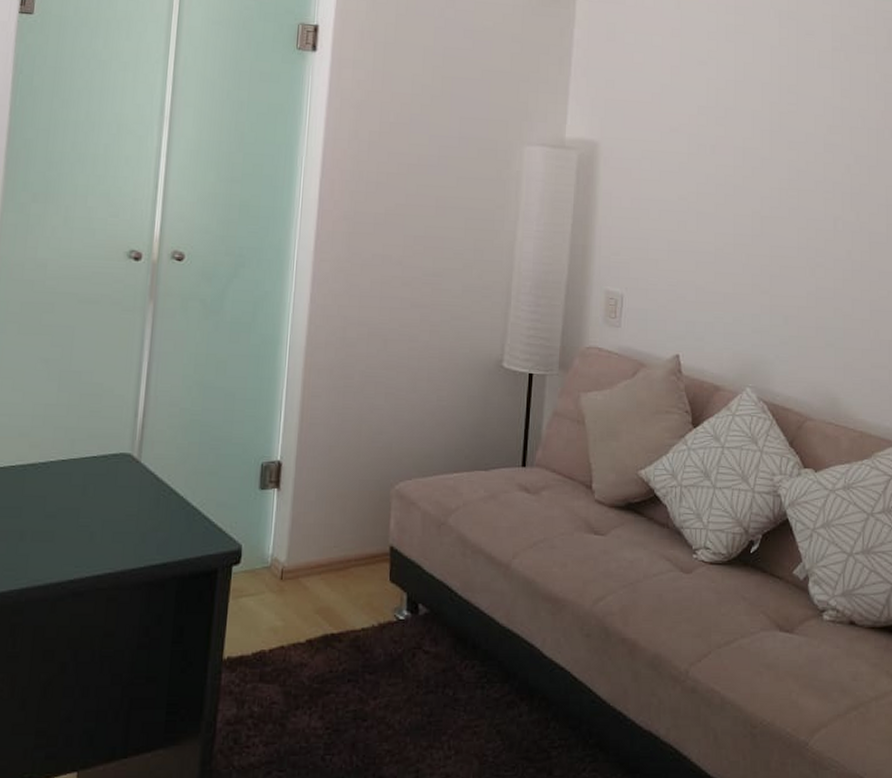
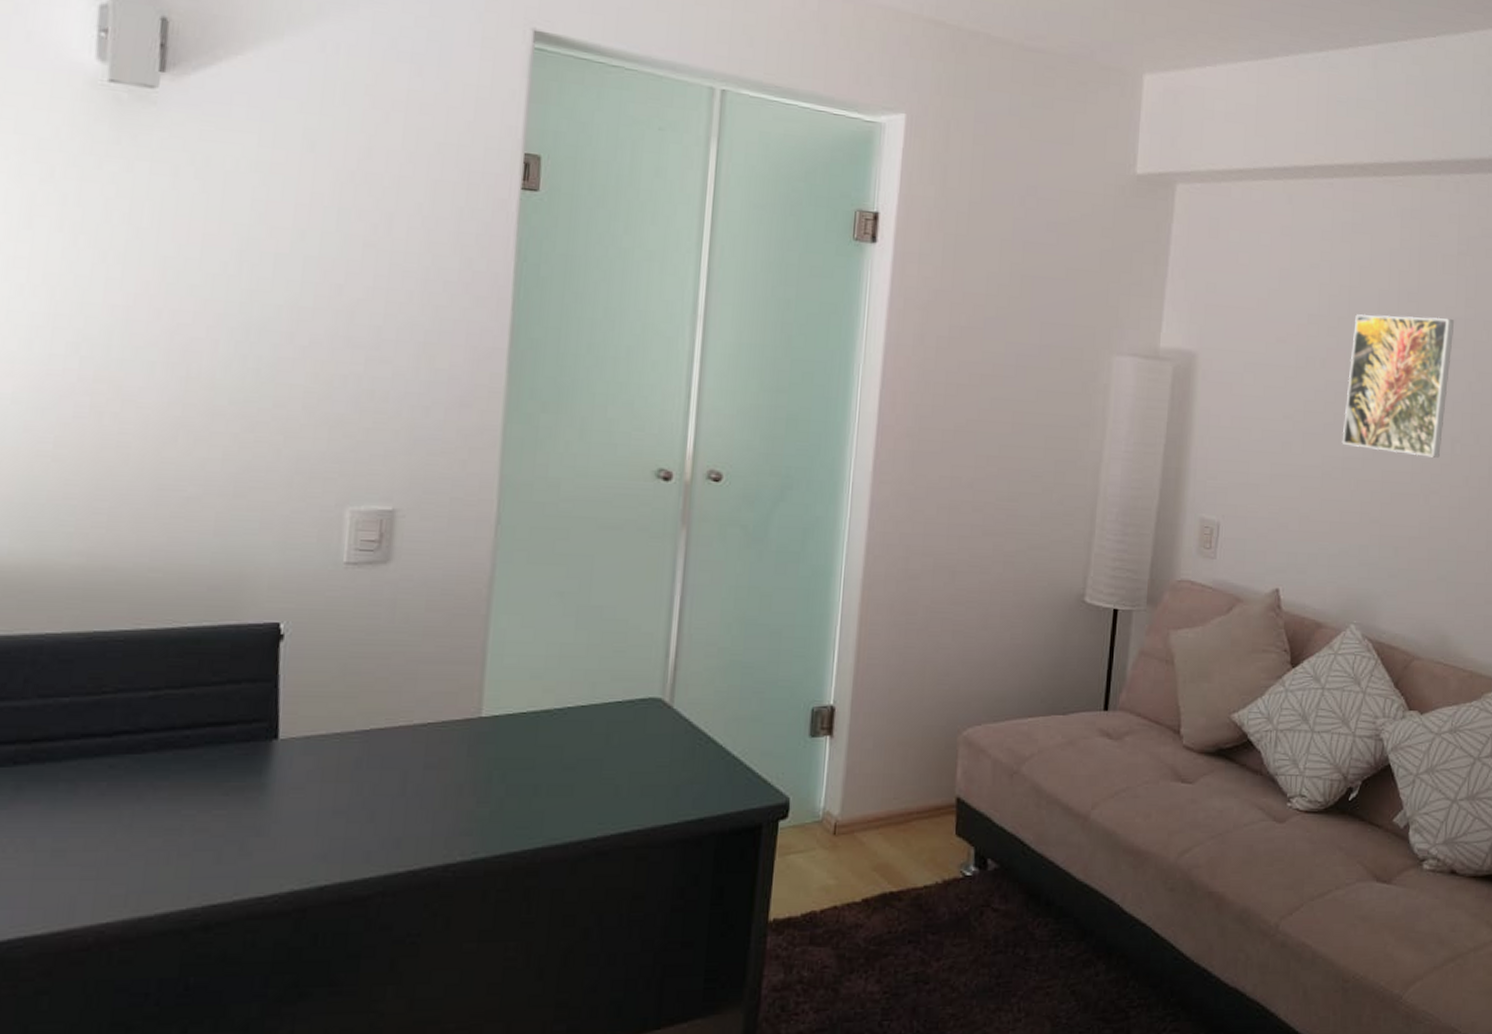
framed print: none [732,105,832,234] -> present [1341,314,1455,458]

